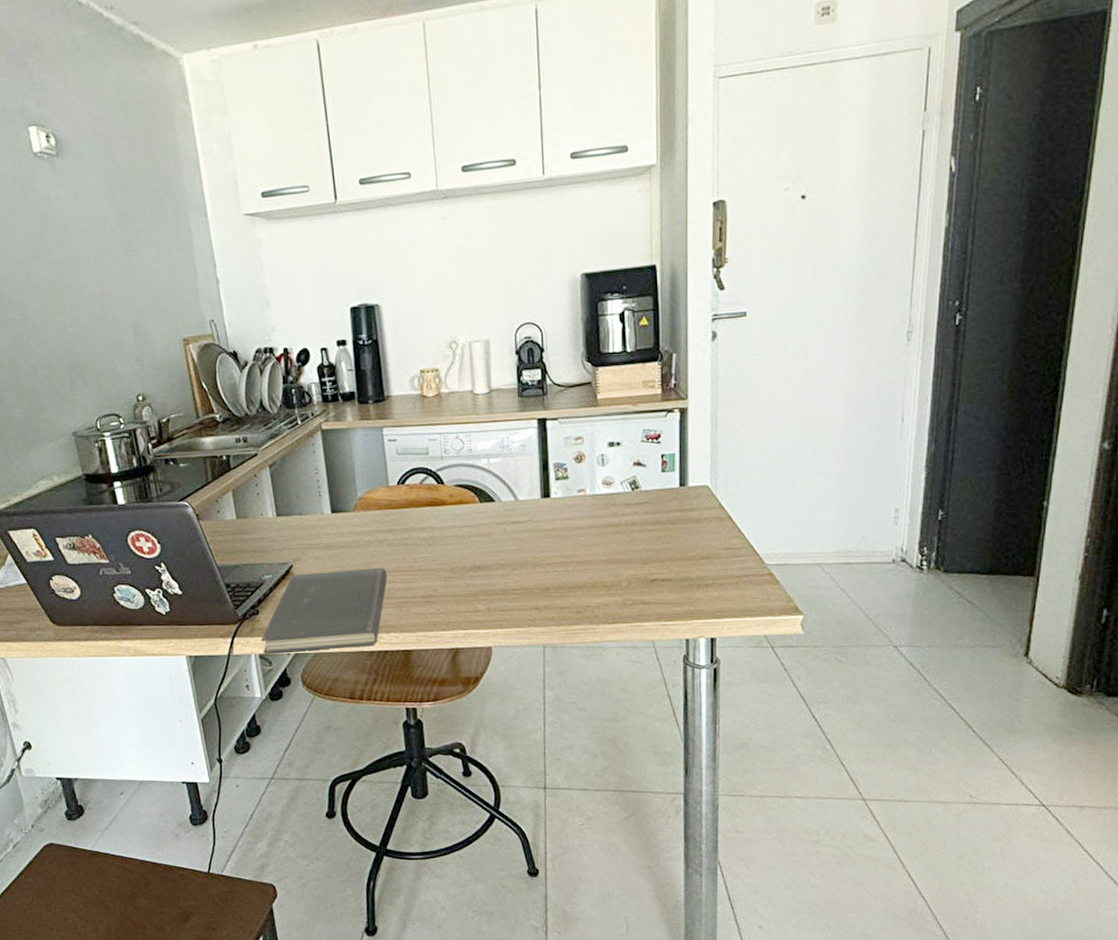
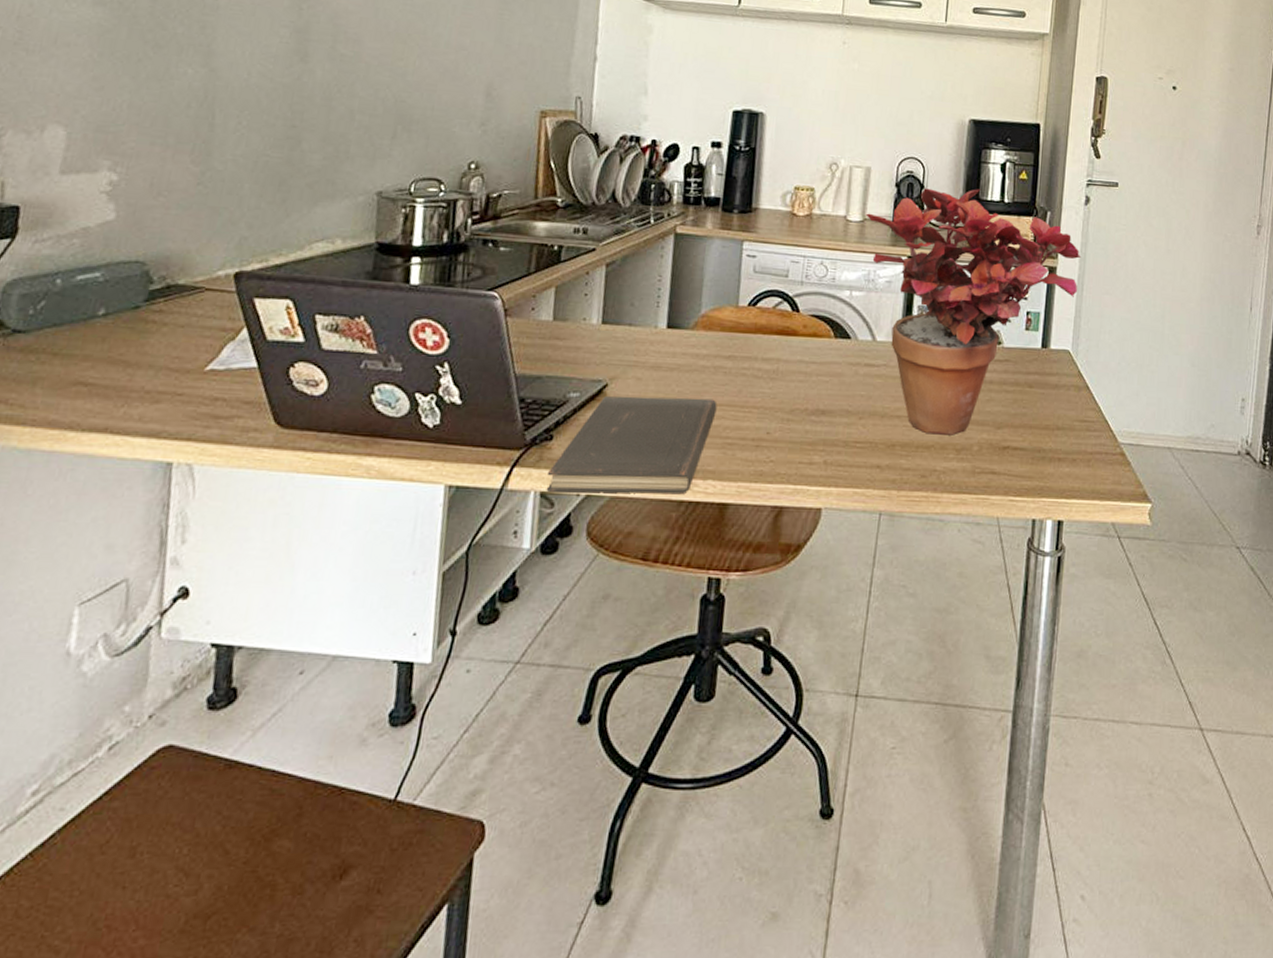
potted plant: none [491,343,713,576] -> present [865,188,1082,435]

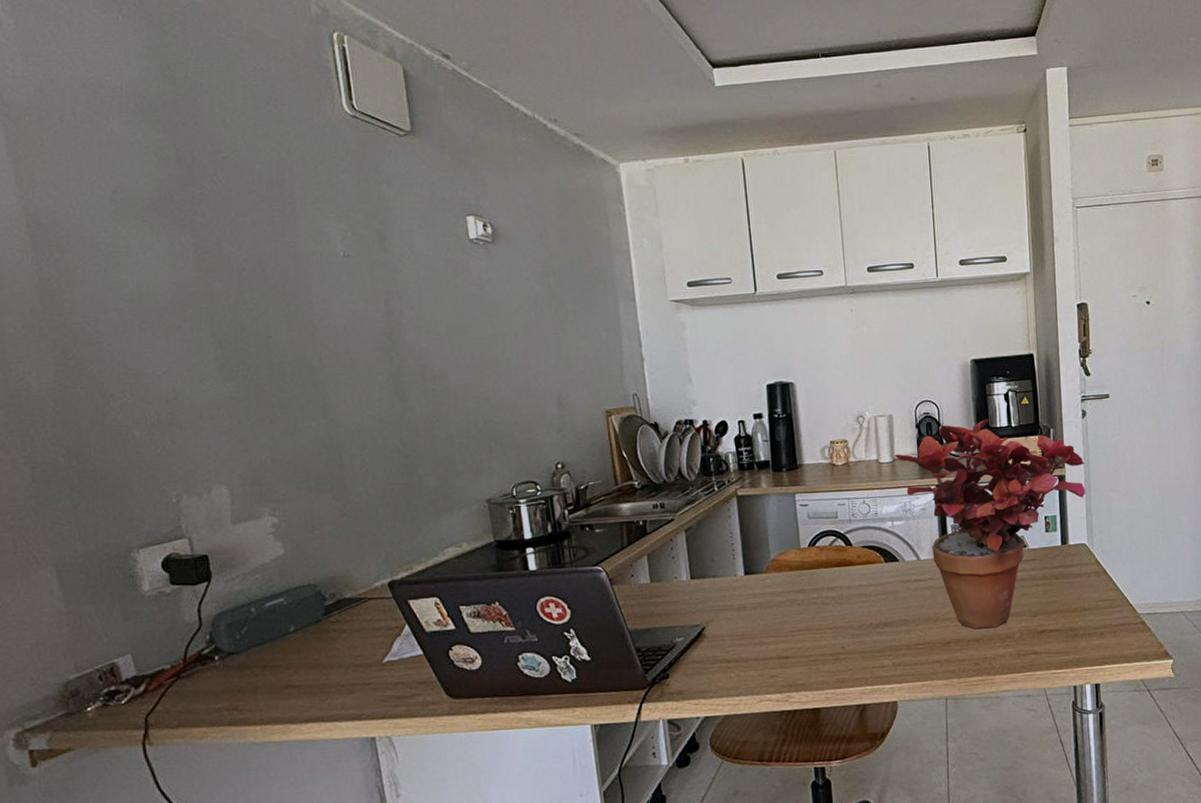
hardcover book: present [546,396,718,494] -> none [669,627,798,719]

